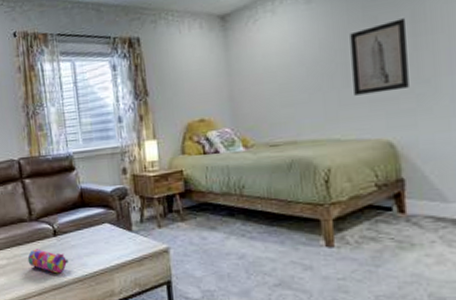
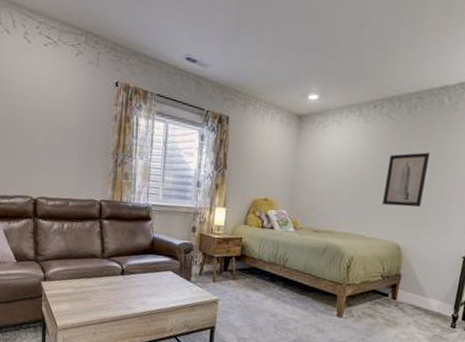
pencil case: present [27,249,69,274] -> none [93,283,131,308]

